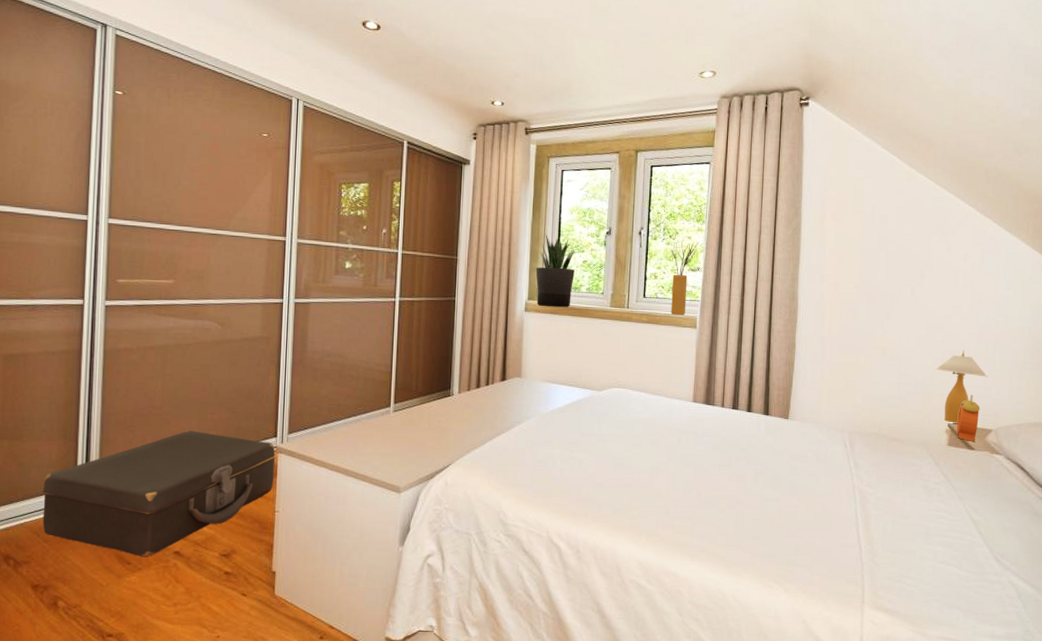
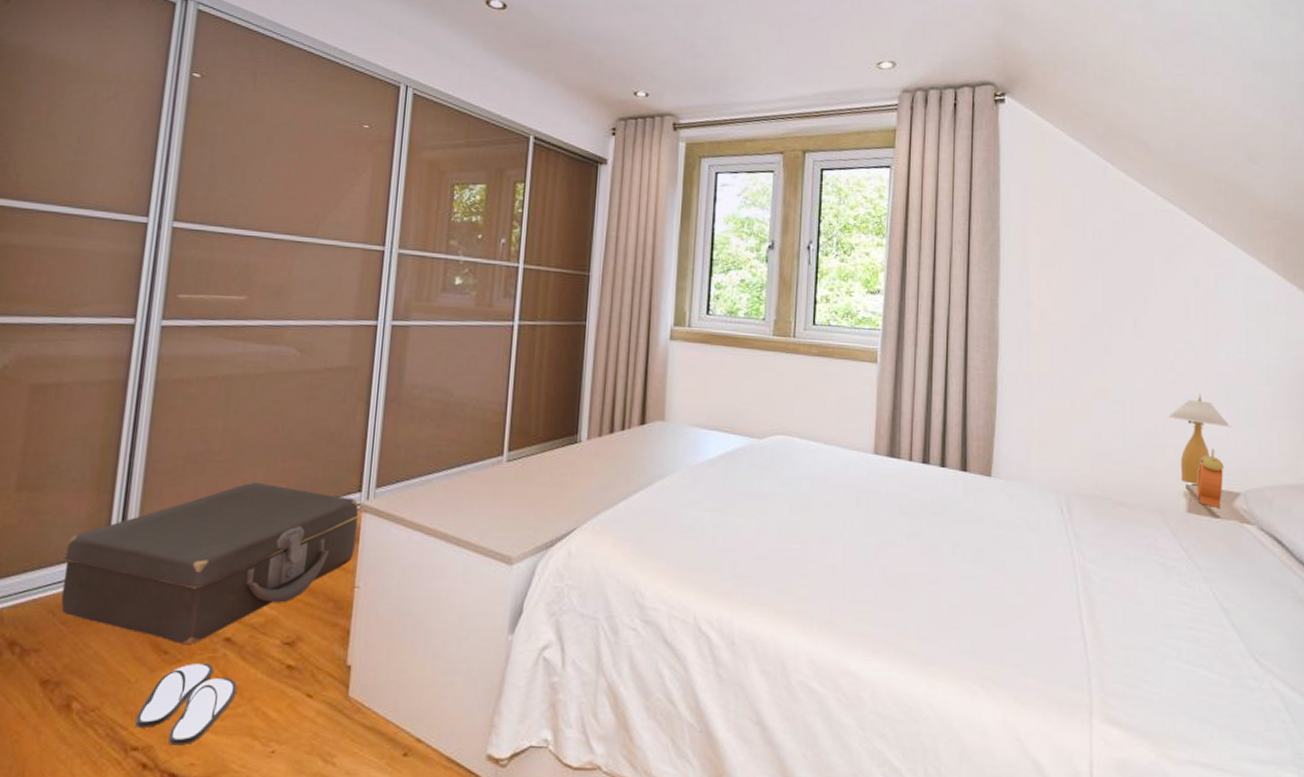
slippers: none [109,570,187,633] -> present [135,662,237,746]
planter: present [535,233,576,308] -> none [683,246,732,336]
vase: present [671,240,699,315] -> none [846,257,879,347]

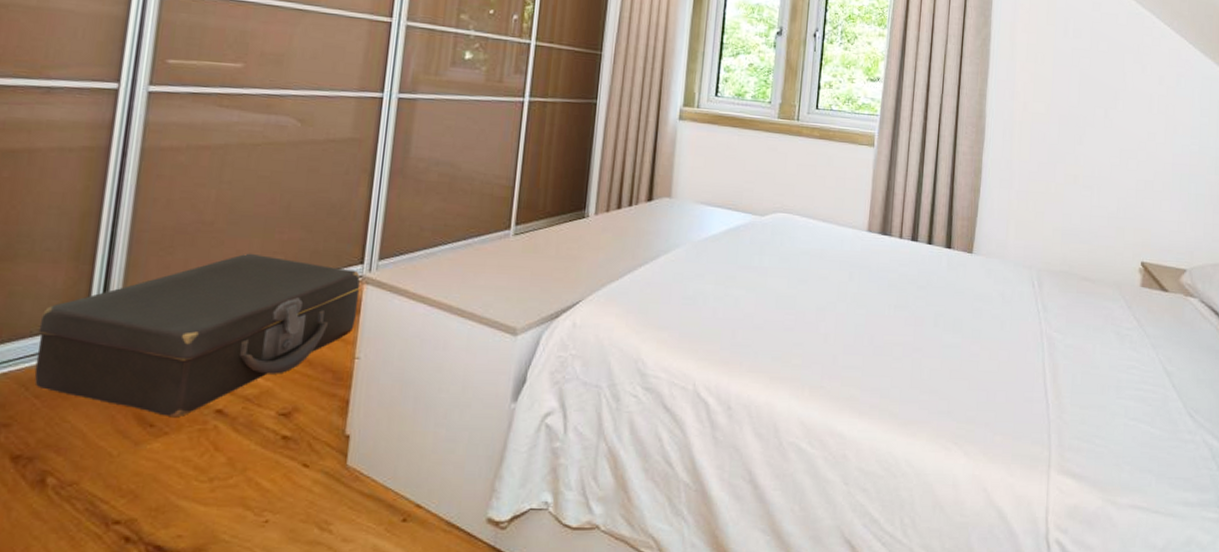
slippers: present [135,662,237,746] -> none [117,435,229,518]
table lamp: present [1167,394,1232,486] -> none [1128,181,1183,263]
alarm clock: present [1197,448,1224,509] -> none [1150,230,1175,284]

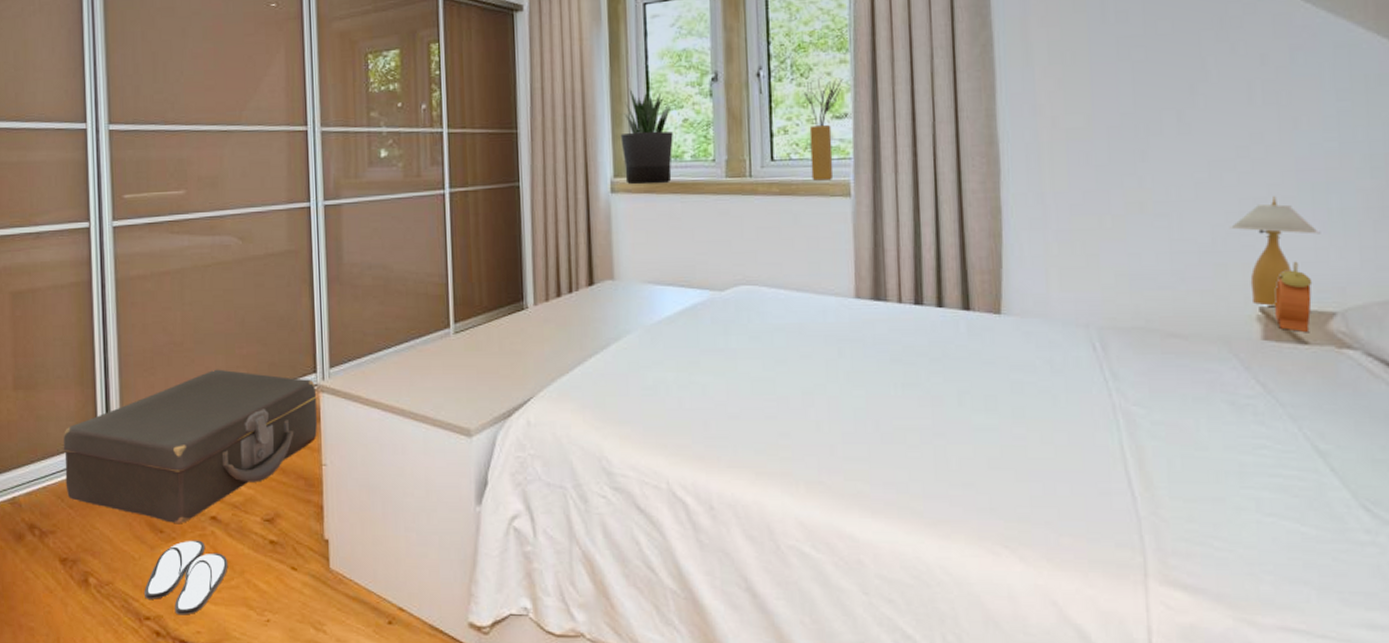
slippers: none [117,435,229,518] -> present [144,540,228,615]
planter: none [693,29,741,118] -> present [620,88,673,185]
vase: none [846,46,880,131] -> present [804,79,843,181]
table lamp: none [1128,181,1183,263] -> present [1229,196,1321,308]
alarm clock: none [1150,230,1175,284] -> present [1275,261,1313,333]

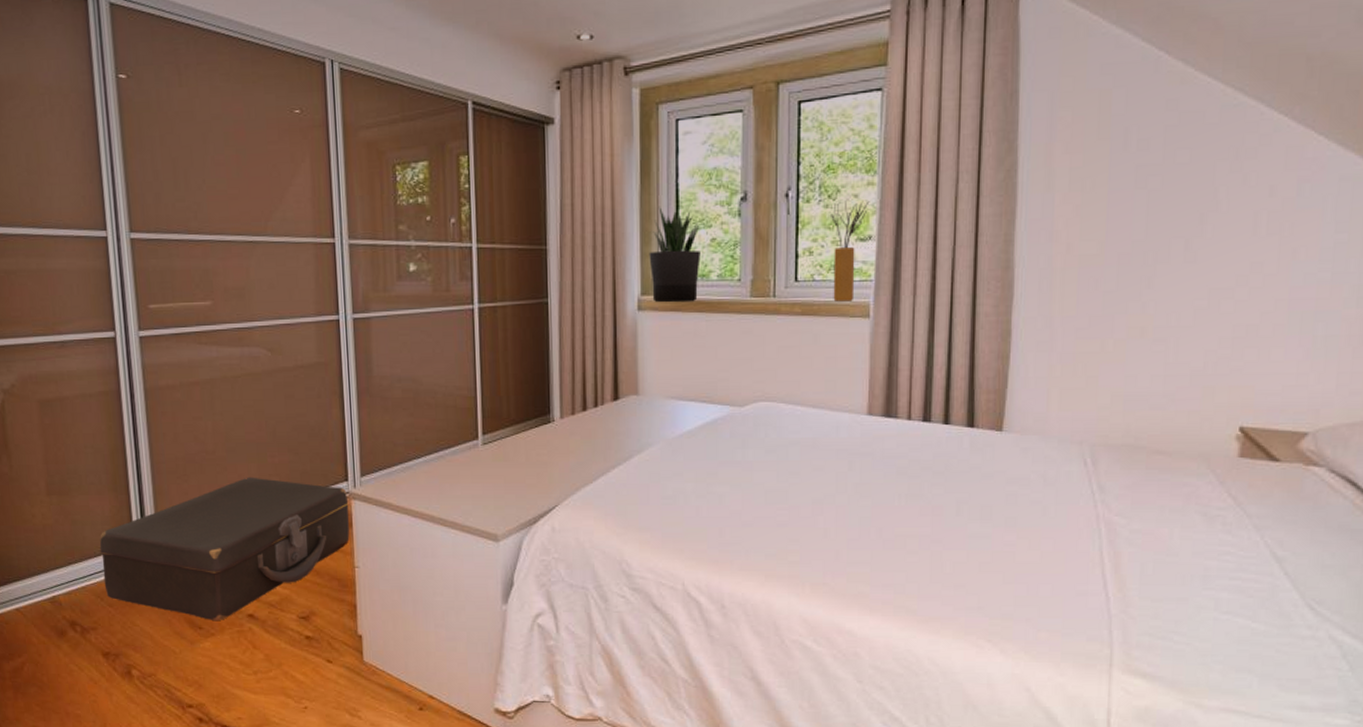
slippers: present [144,540,228,615] -> none [186,635,266,703]
table lamp: present [1229,196,1321,308] -> none [1221,324,1304,428]
alarm clock: present [1275,261,1313,333] -> none [1253,385,1291,451]

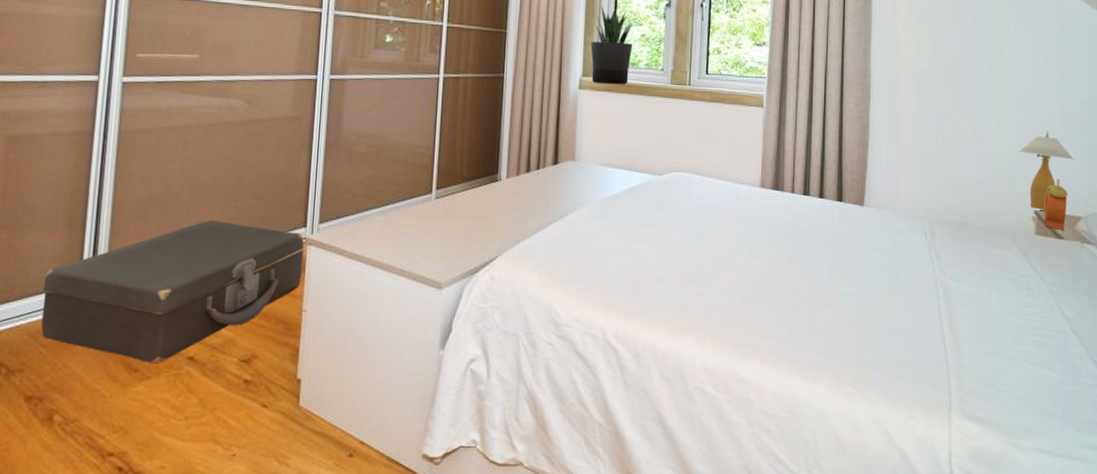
vase: present [831,200,870,302] -> none [735,13,764,93]
table lamp: none [1221,324,1304,428] -> present [1018,131,1075,211]
alarm clock: none [1253,385,1291,451] -> present [1044,178,1068,231]

